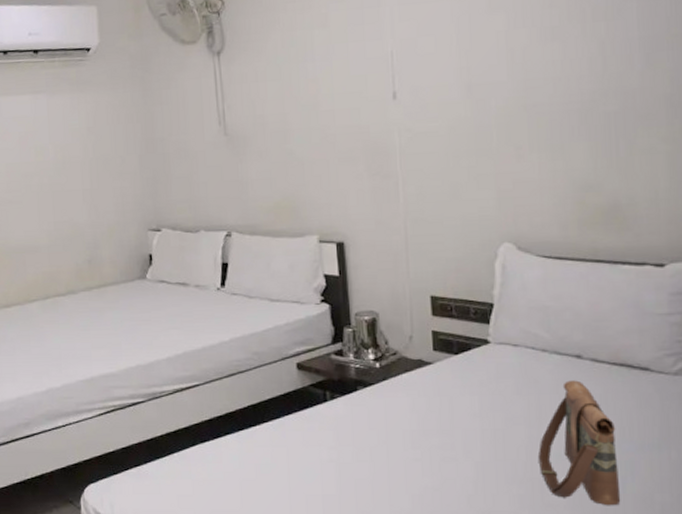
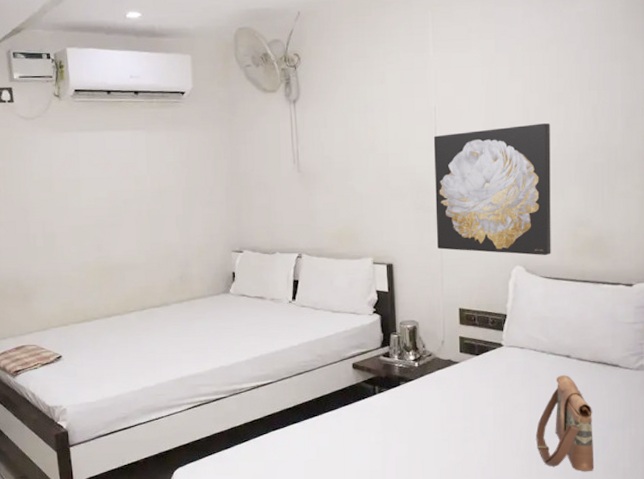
wall art: none [391,65,550,230] -> present [433,123,551,256]

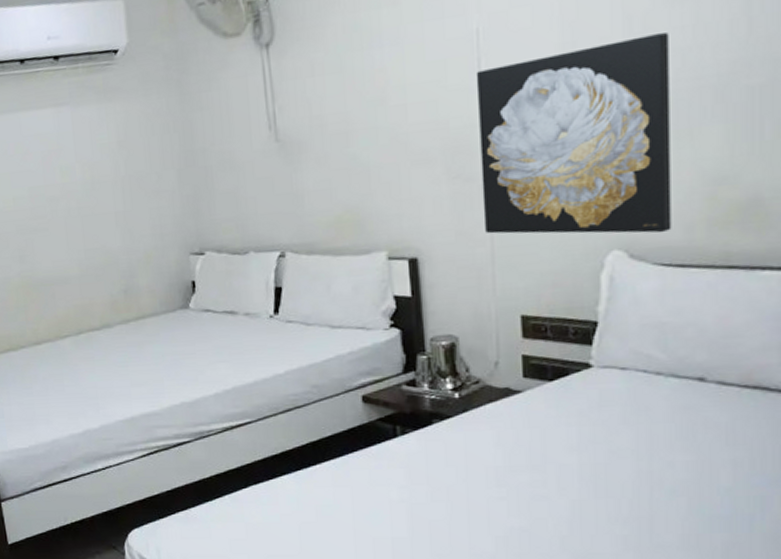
shoulder bag: present [536,375,595,472] -> none [648,406,747,547]

